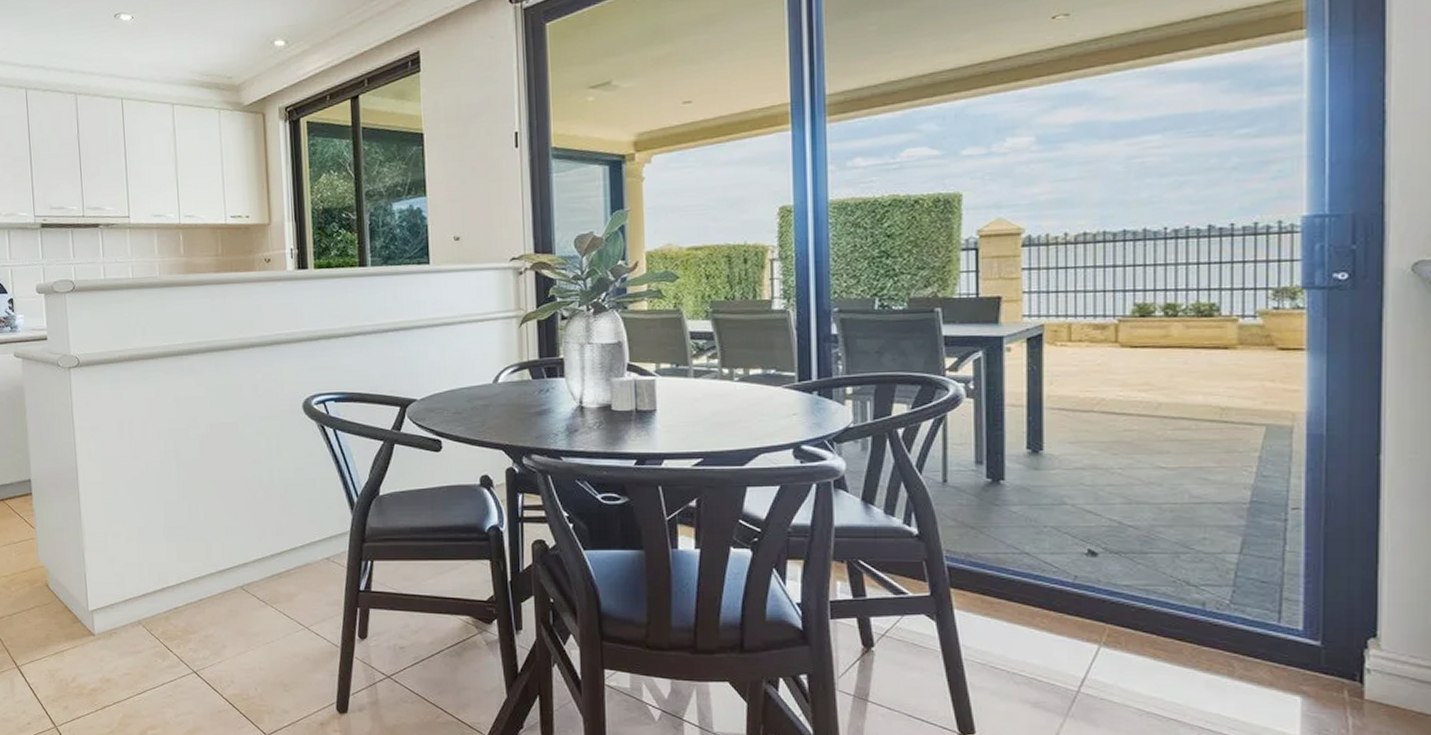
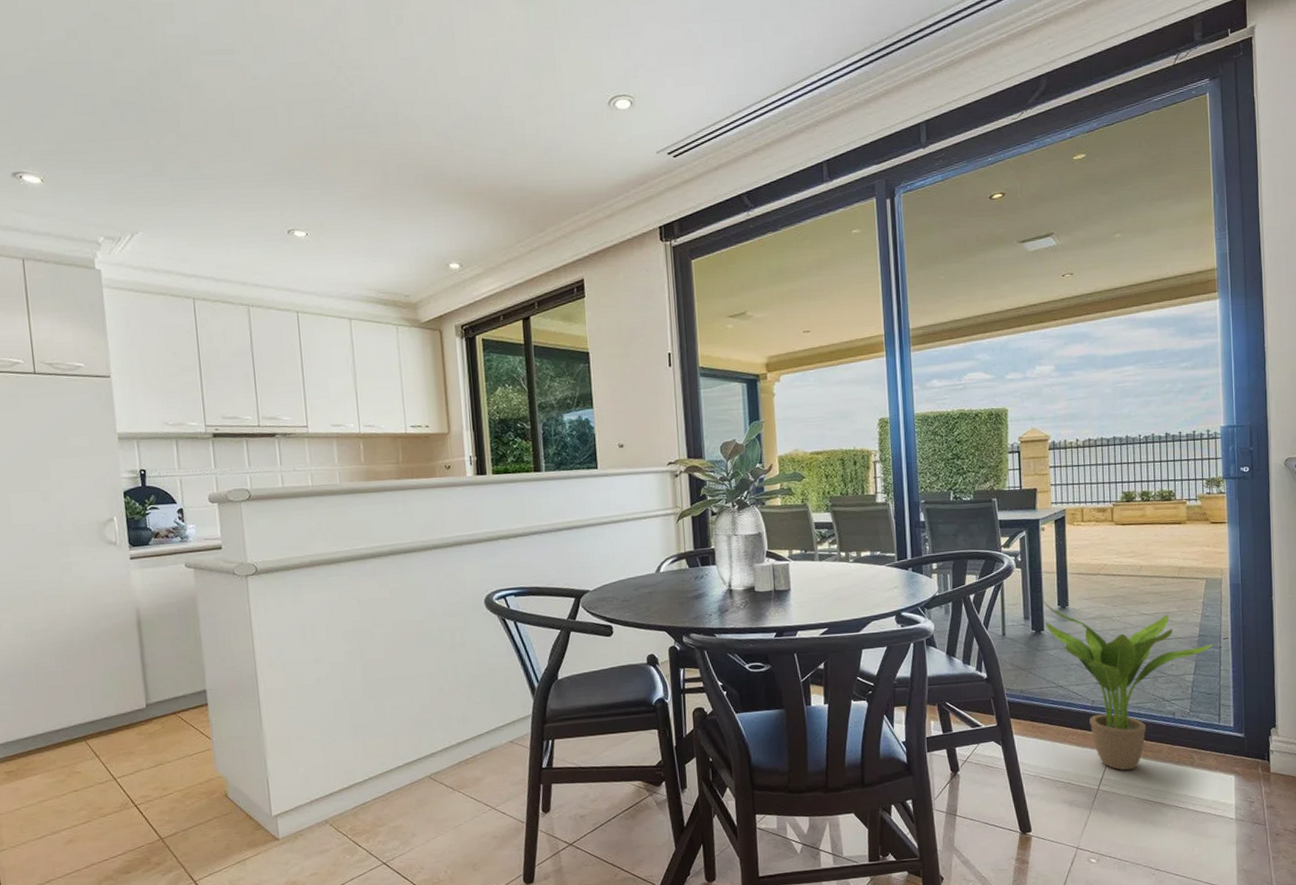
potted plant: none [1003,440,1273,672] -> present [1042,600,1213,771]

